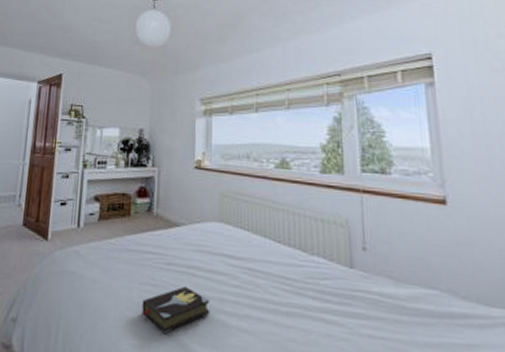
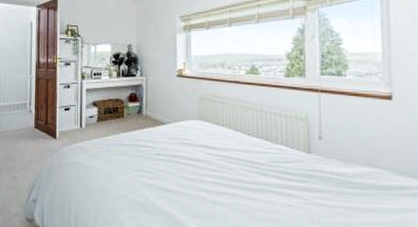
hardback book: present [142,286,210,335] -> none [137,171,192,208]

